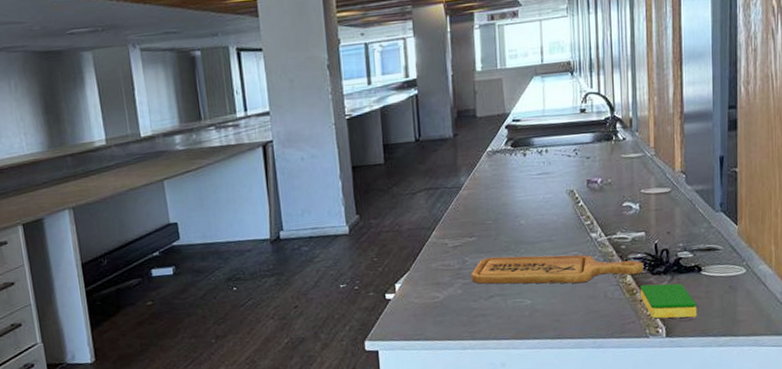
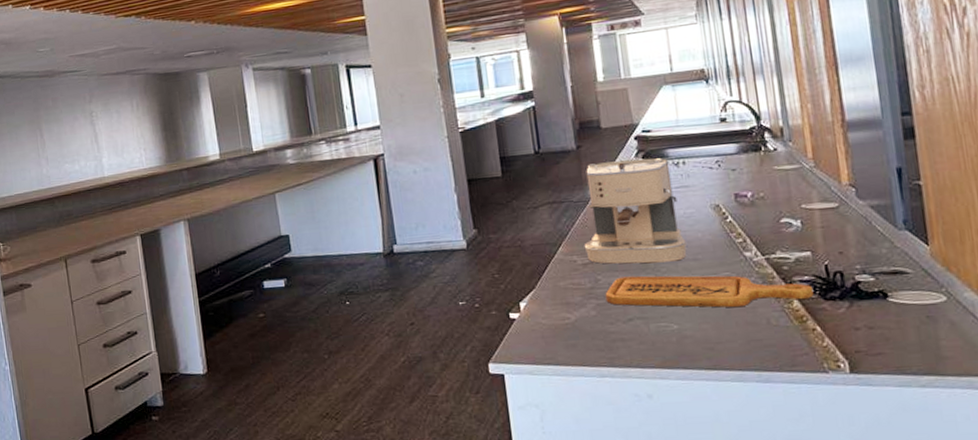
coffee maker: none [455,146,543,246] -> present [584,158,687,264]
dish sponge: present [639,283,697,319] -> none [810,311,889,352]

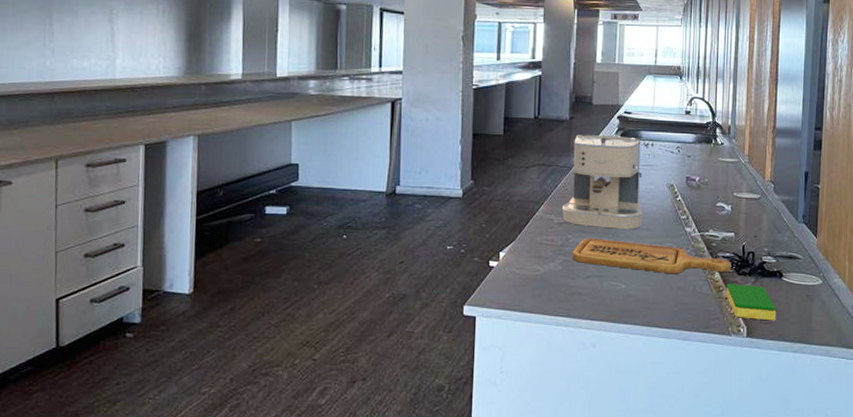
dish sponge: none [810,311,889,352] -> present [726,284,777,321]

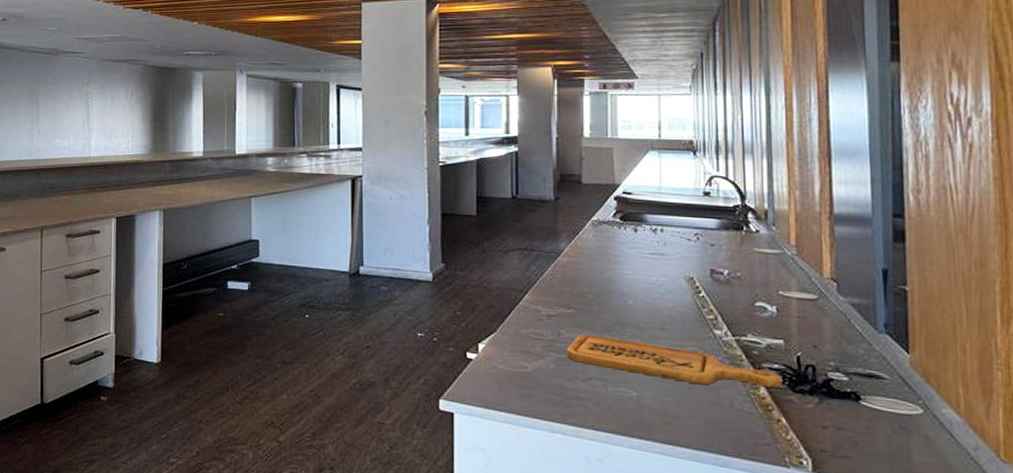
coffee maker: present [561,135,643,229] -> none [550,217,655,328]
dish sponge: present [726,284,777,321] -> none [777,402,856,456]

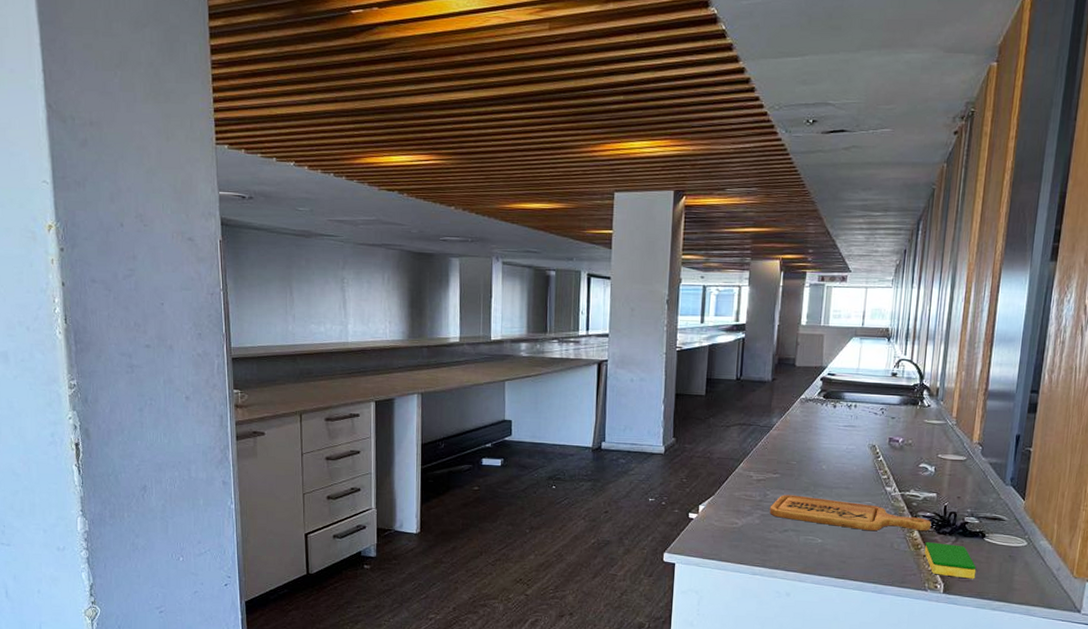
dish sponge: none [777,402,856,456] -> present [924,542,977,579]

